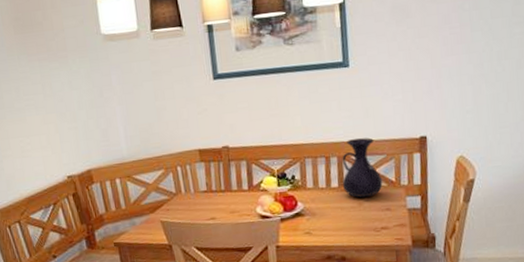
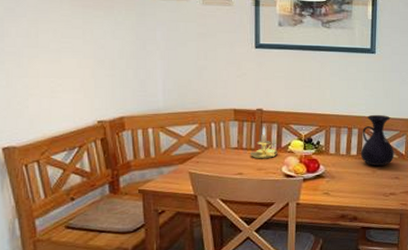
candle holder: none [220,164,250,202] -> present [249,126,278,159]

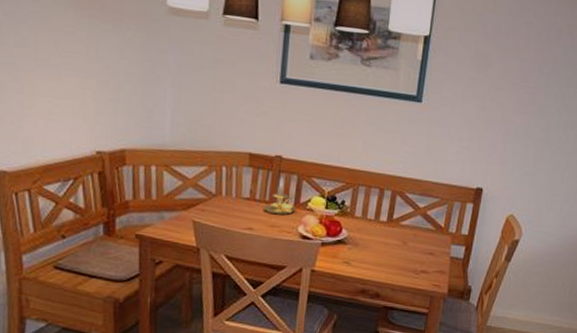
vase: present [360,115,394,166] -> none [391,176,432,238]

